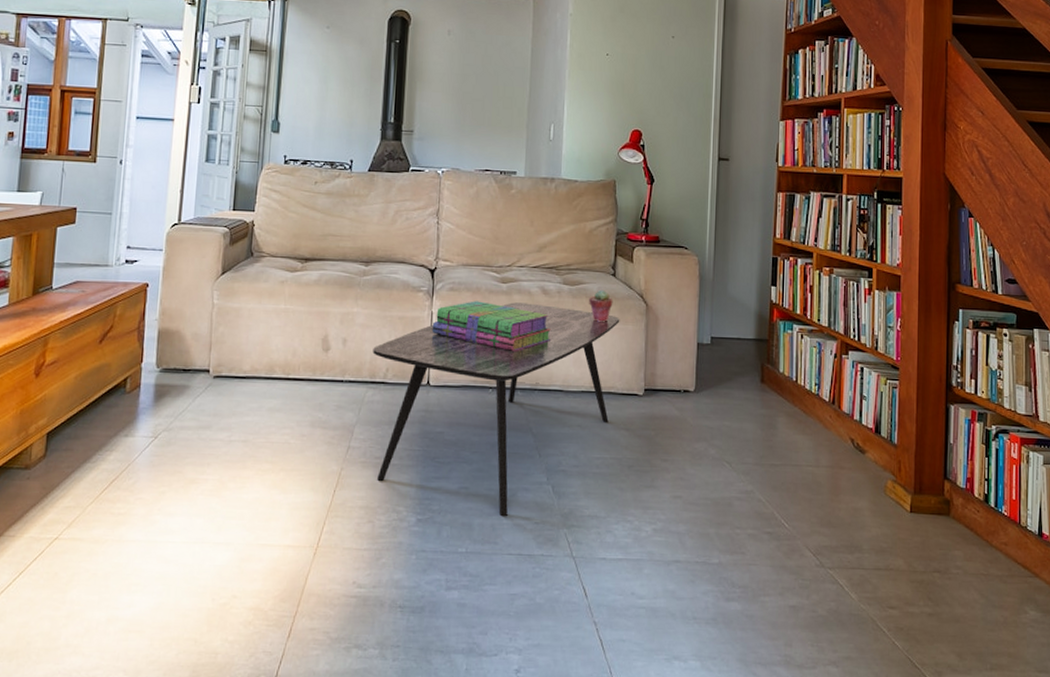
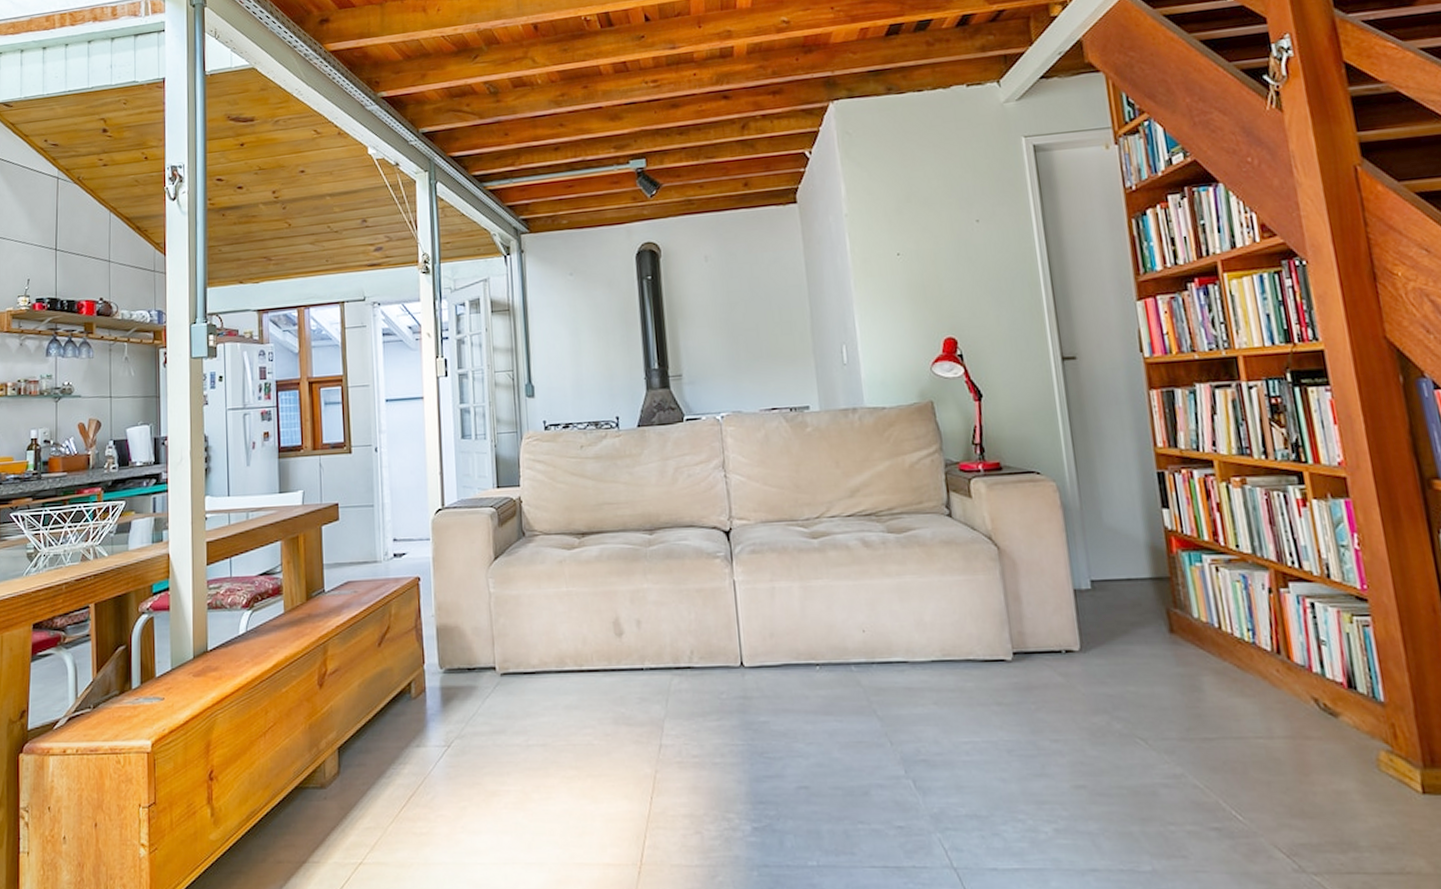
coffee table: present [373,302,620,517] -> none [672,559,973,821]
stack of books: present [432,301,551,351] -> none [736,562,882,619]
potted succulent: present [589,289,613,322] -> none [923,534,955,574]

